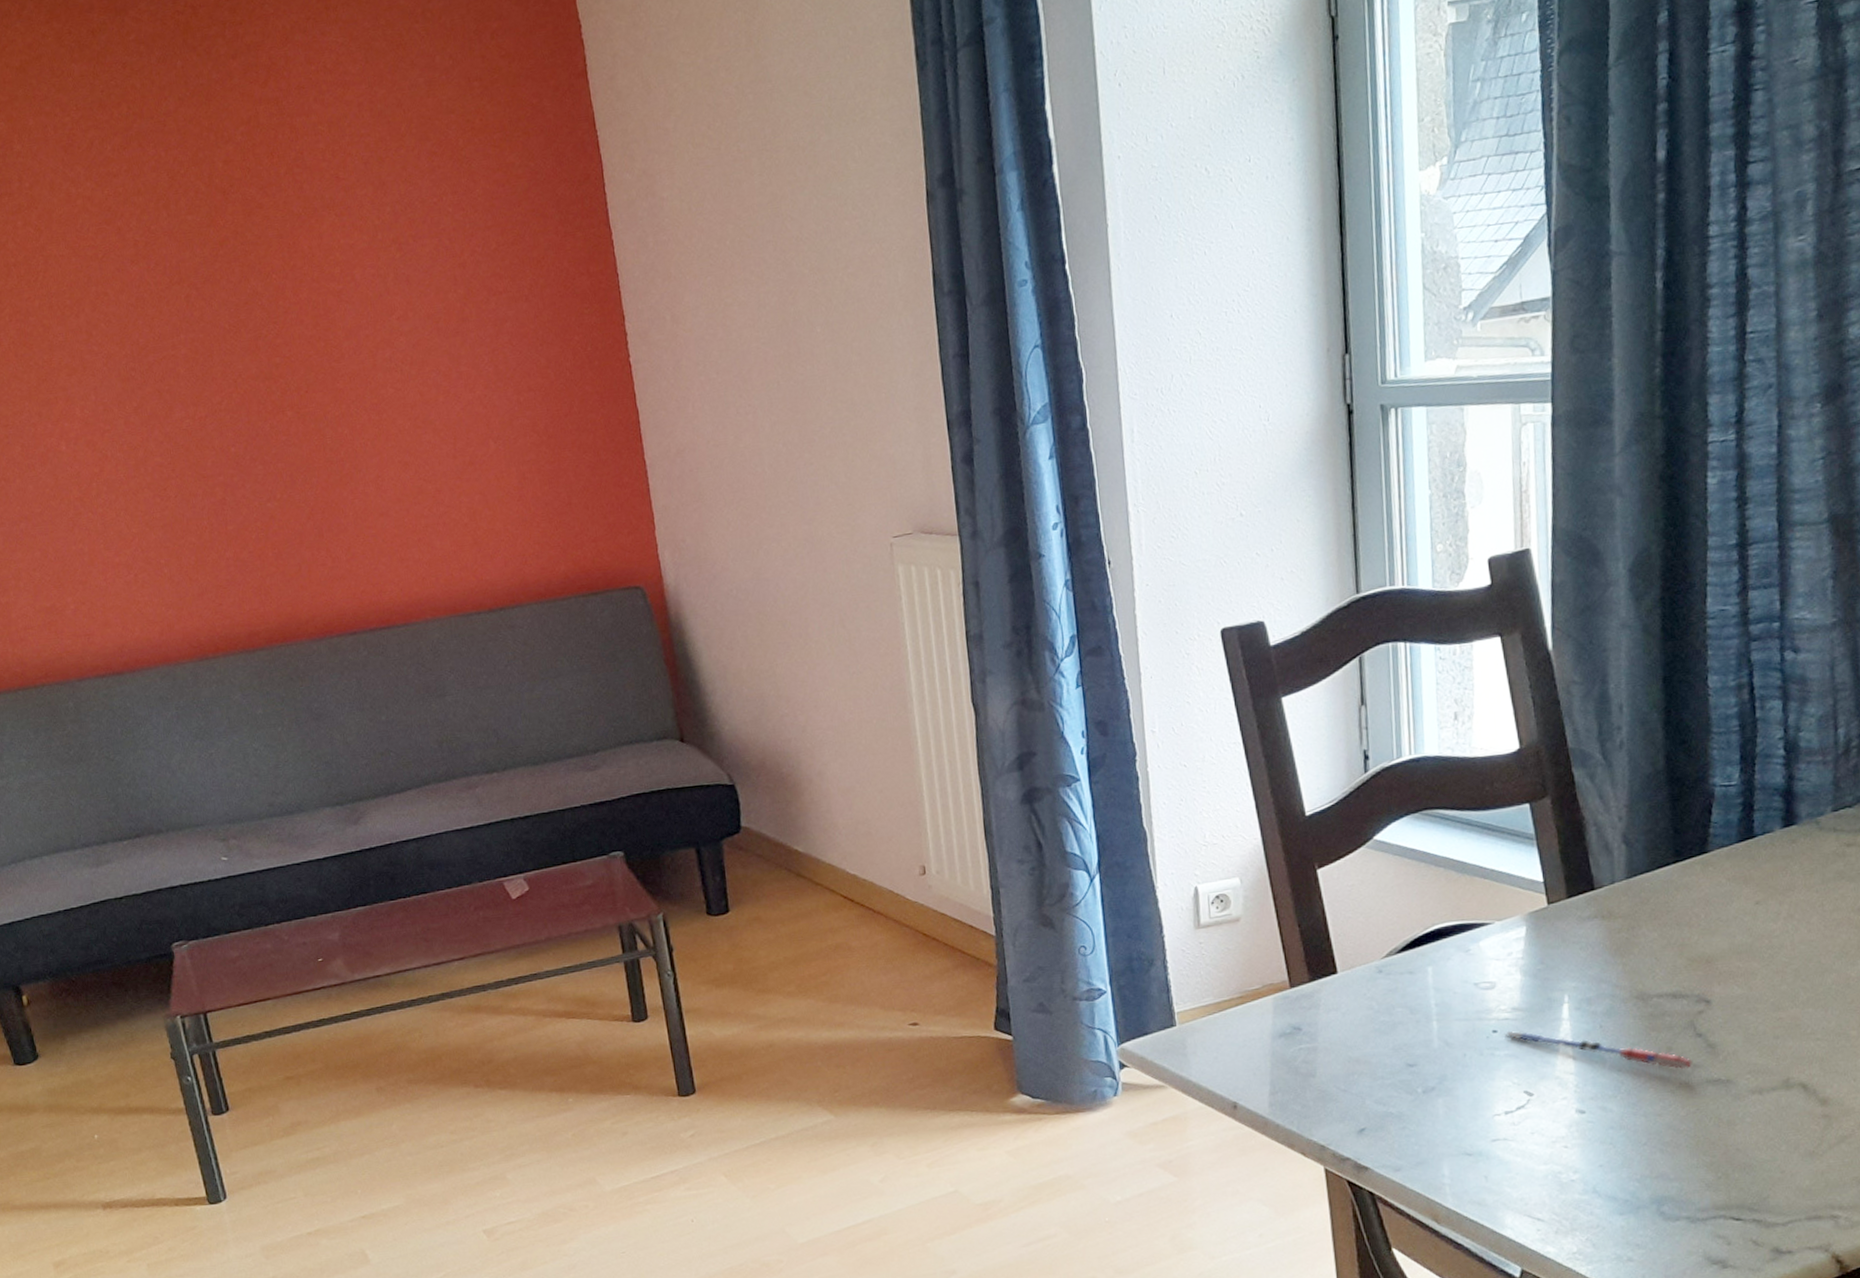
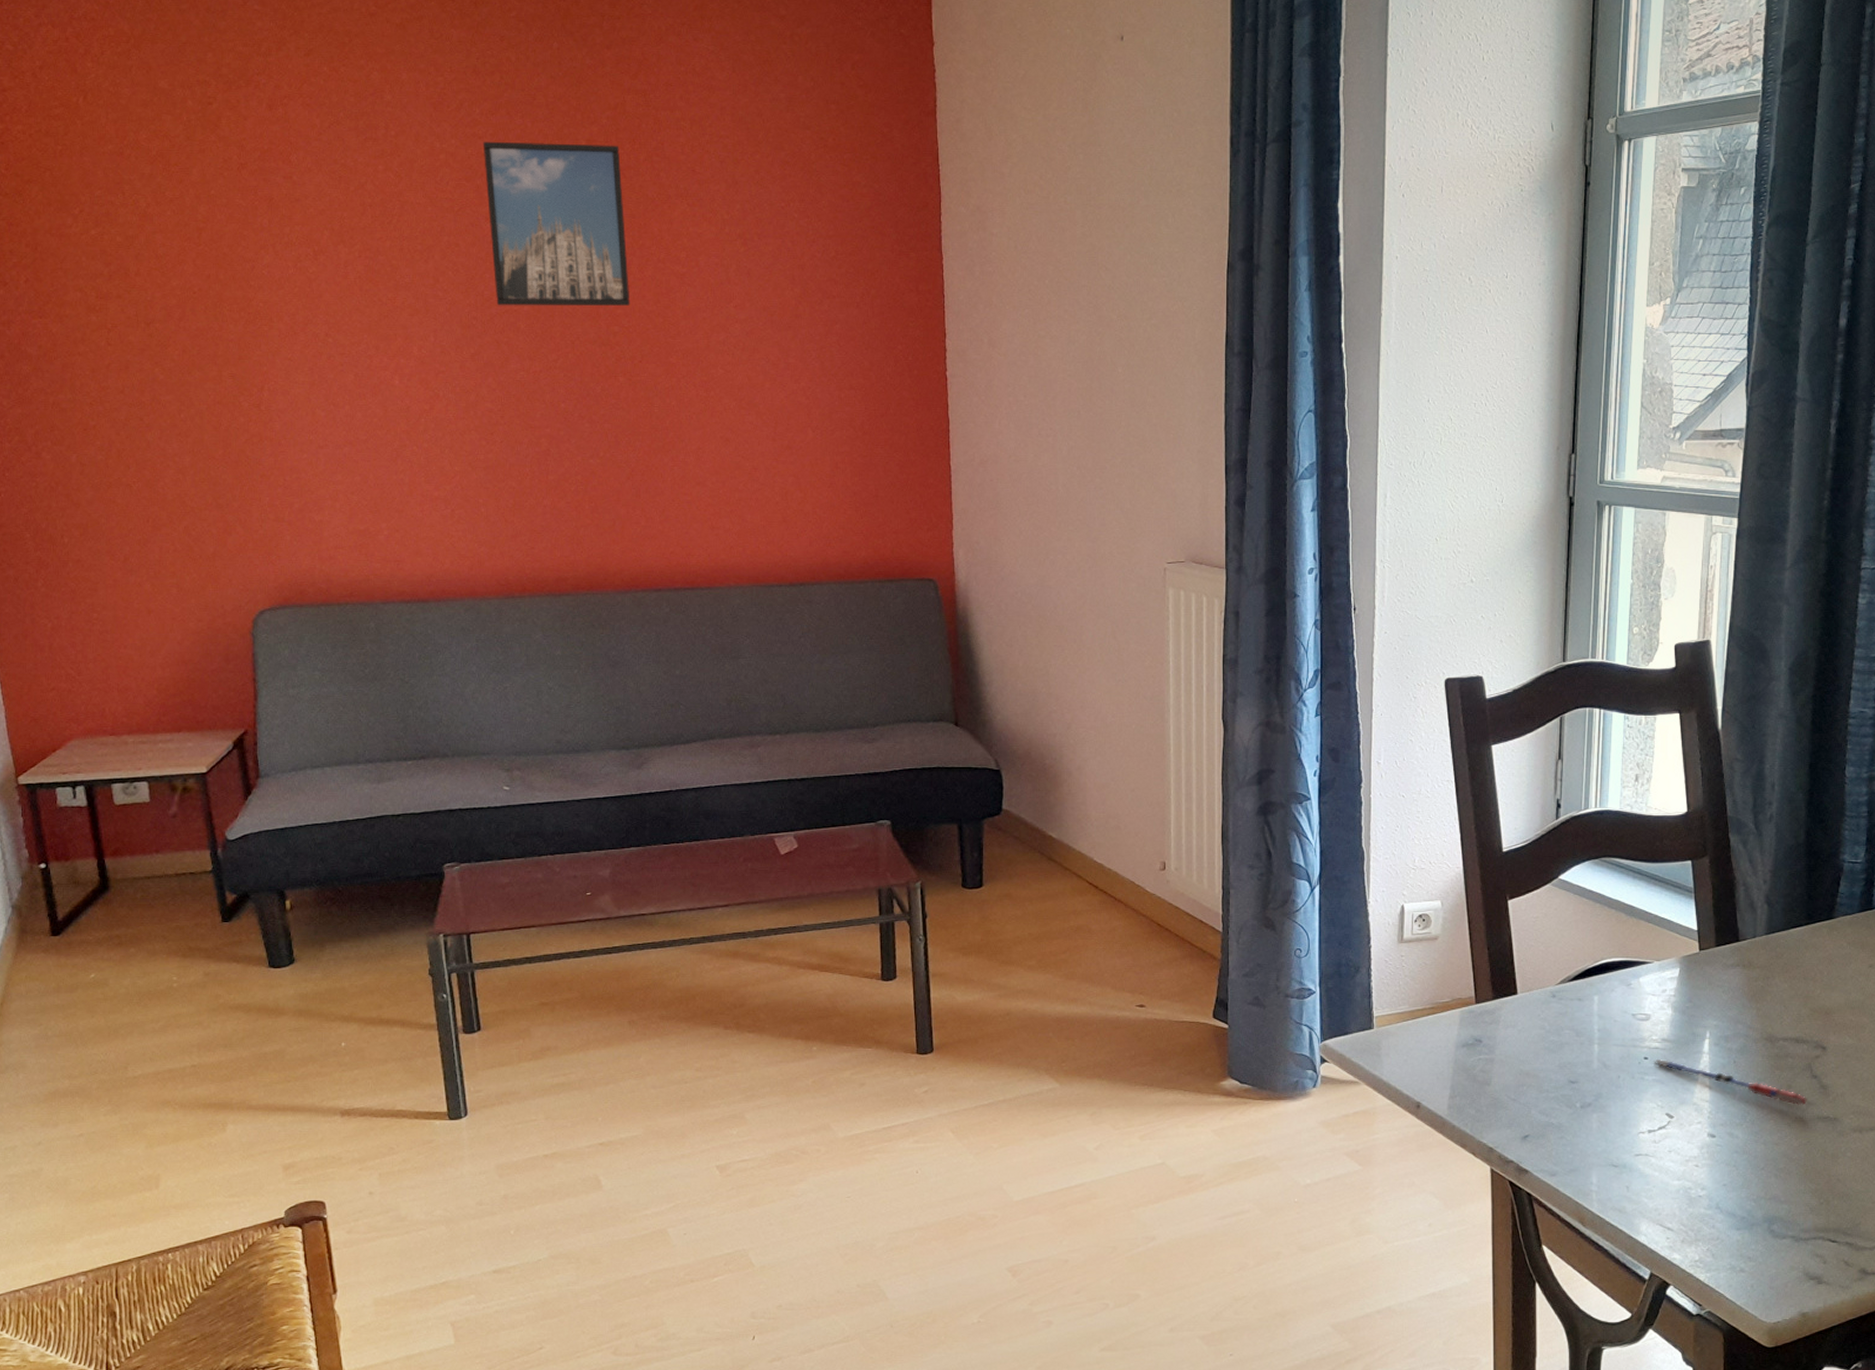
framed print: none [118,162,289,353] -> present [482,141,630,307]

